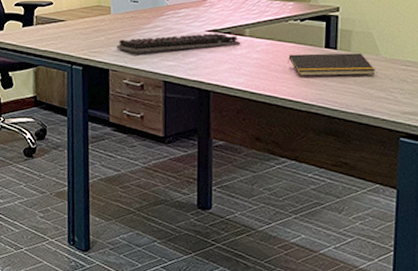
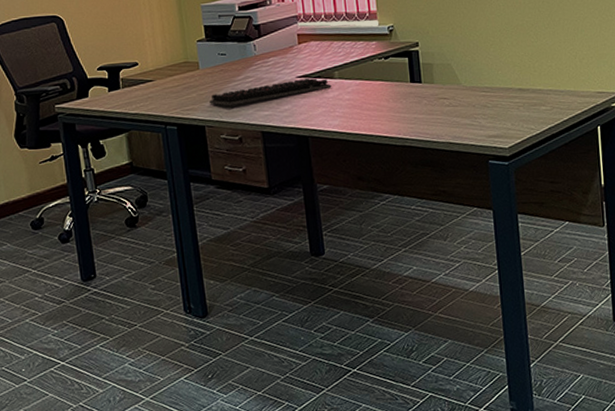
notepad: present [288,53,376,76] -> none [378,84,459,112]

